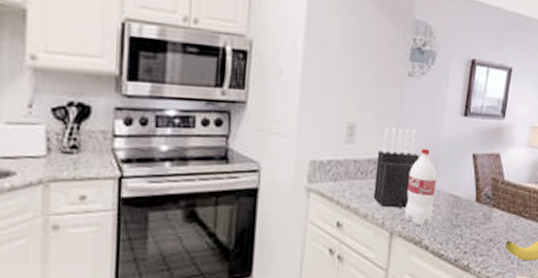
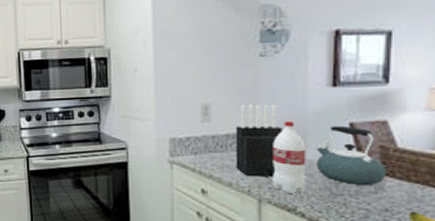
kettle: none [443,156,494,216] -> present [315,125,386,185]

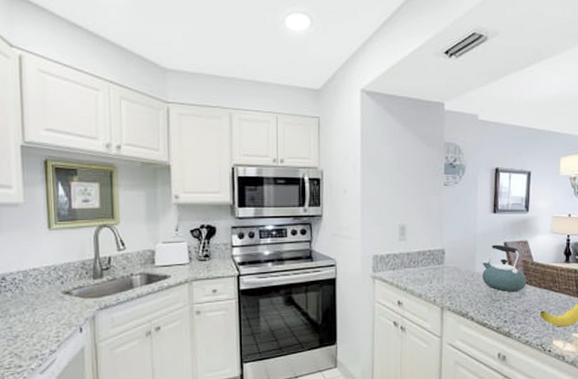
knife block: present [235,104,283,177] -> none [425,226,459,288]
bottle: present [273,121,306,195] -> none [452,240,476,302]

